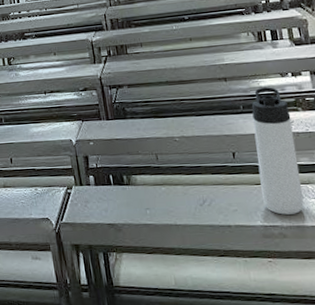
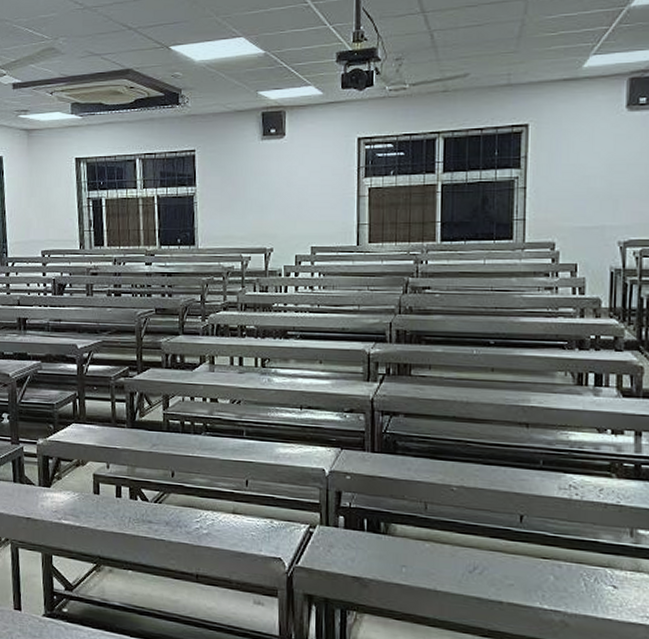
thermos bottle: present [251,87,304,215] -> none [548,442,601,601]

